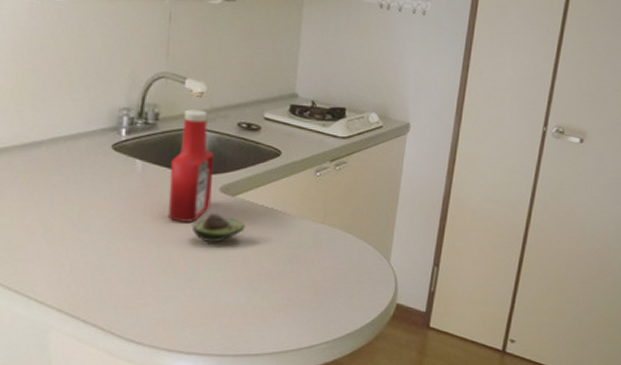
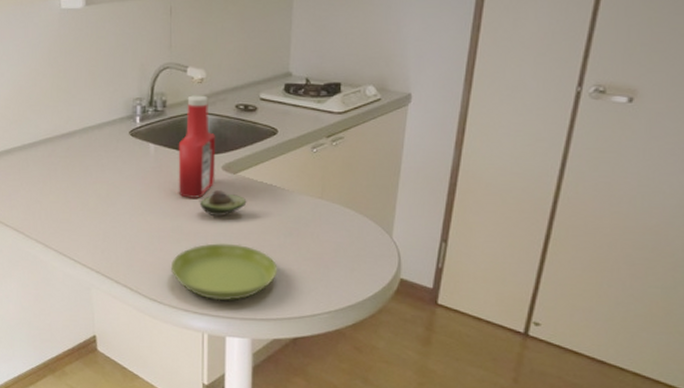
saucer: none [153,272,276,337] -> present [170,243,278,301]

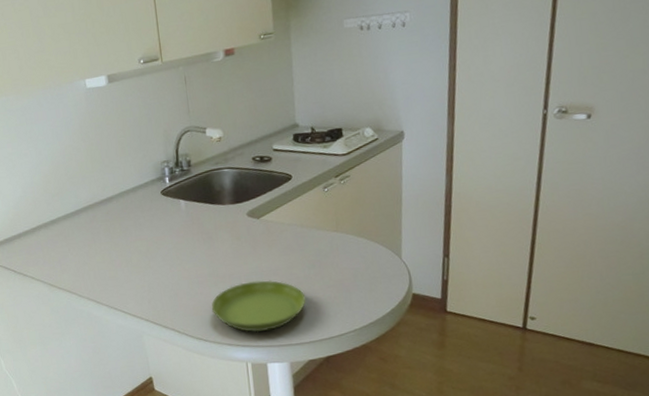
ketchup bottle: present [178,95,216,198] -> none [205,152,242,245]
fruit: present [199,190,247,216] -> none [230,234,272,258]

